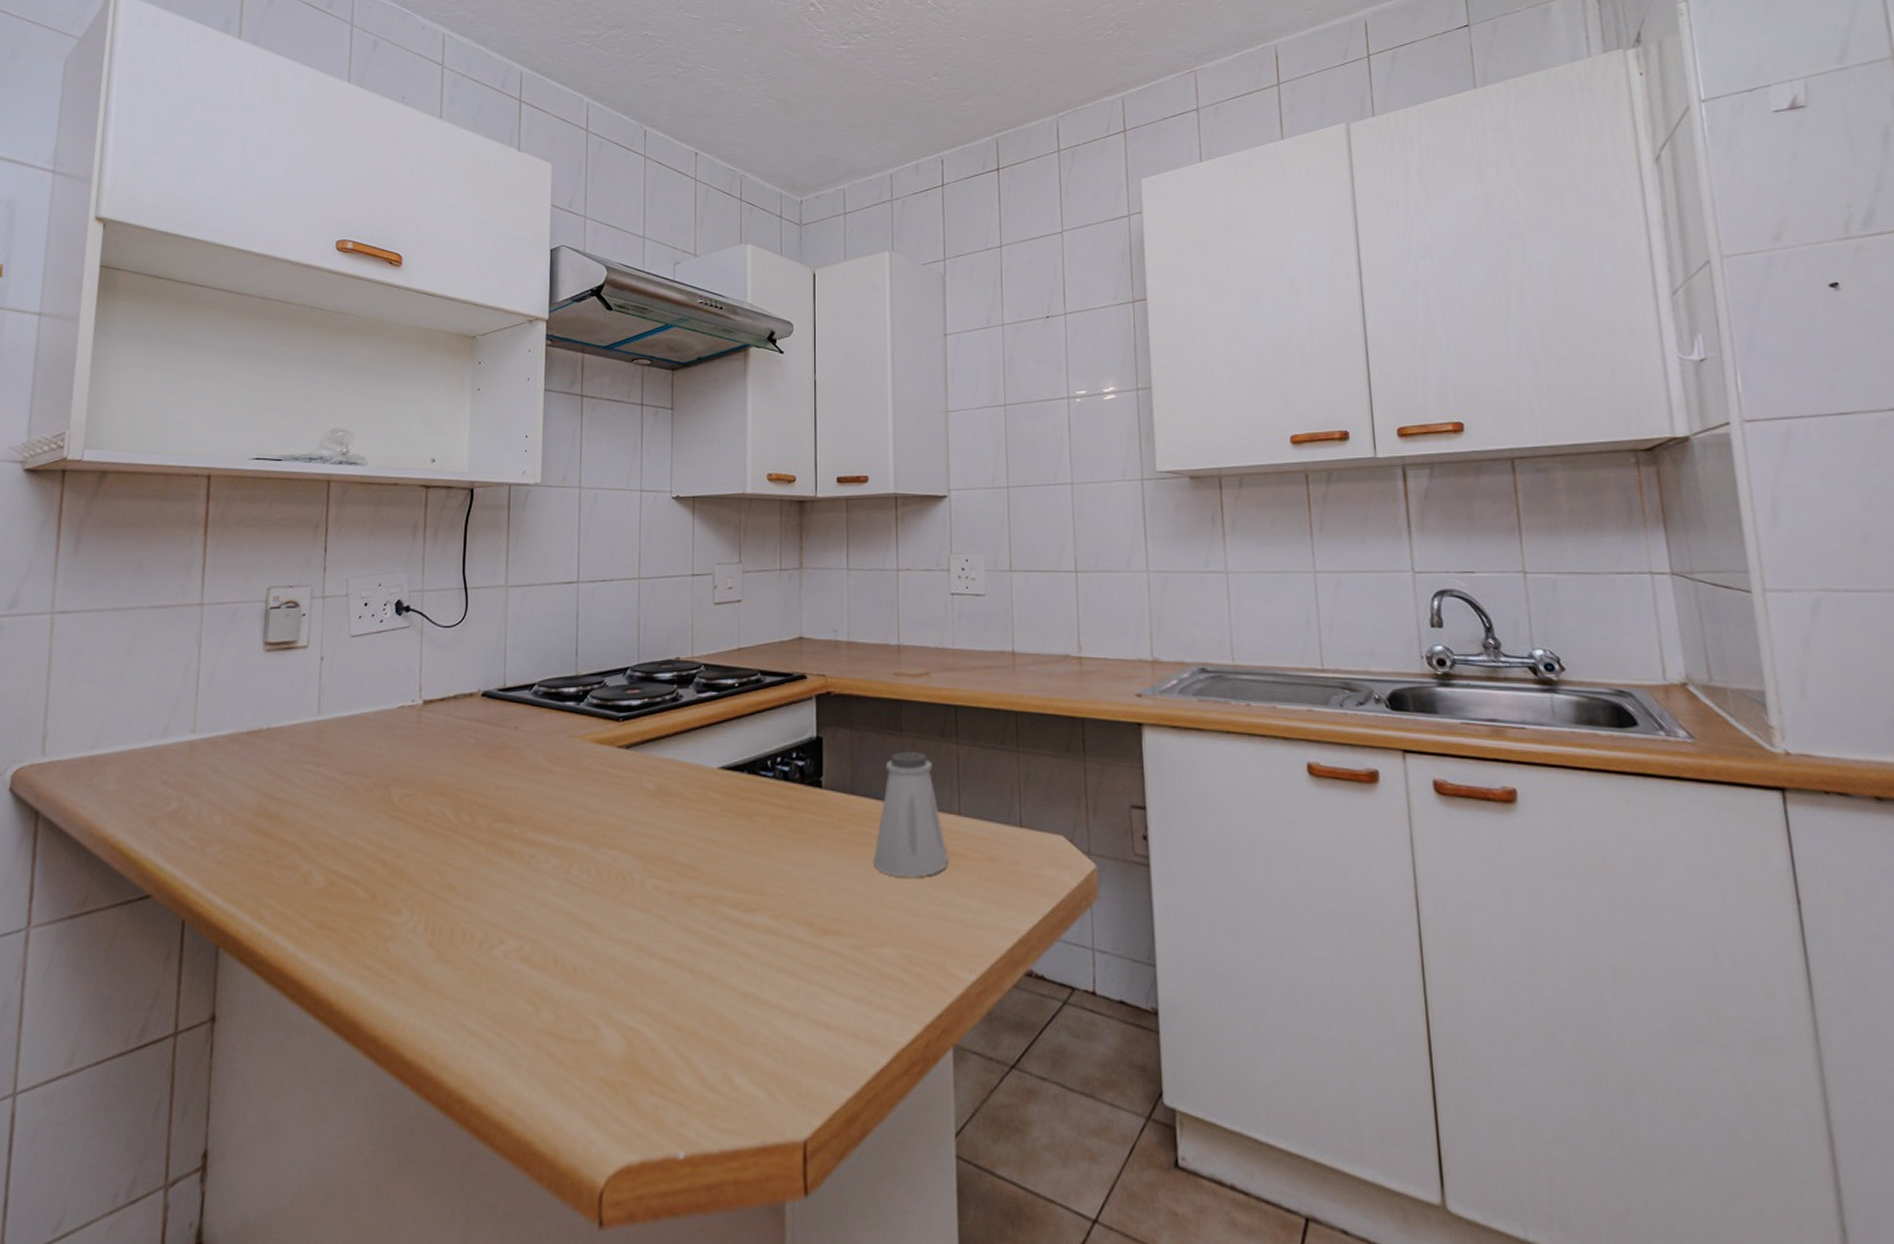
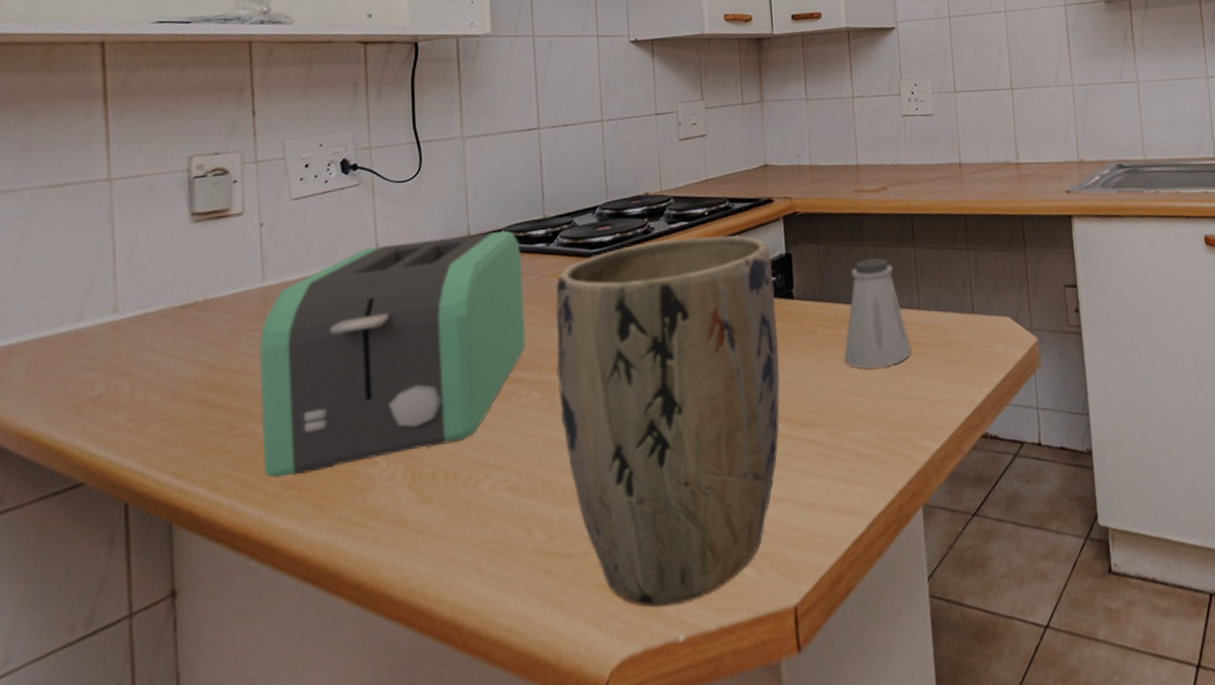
toaster: none [302,686,552,915] -> present [259,231,526,478]
plant pot: none [576,709,803,1116] -> present [555,234,781,607]

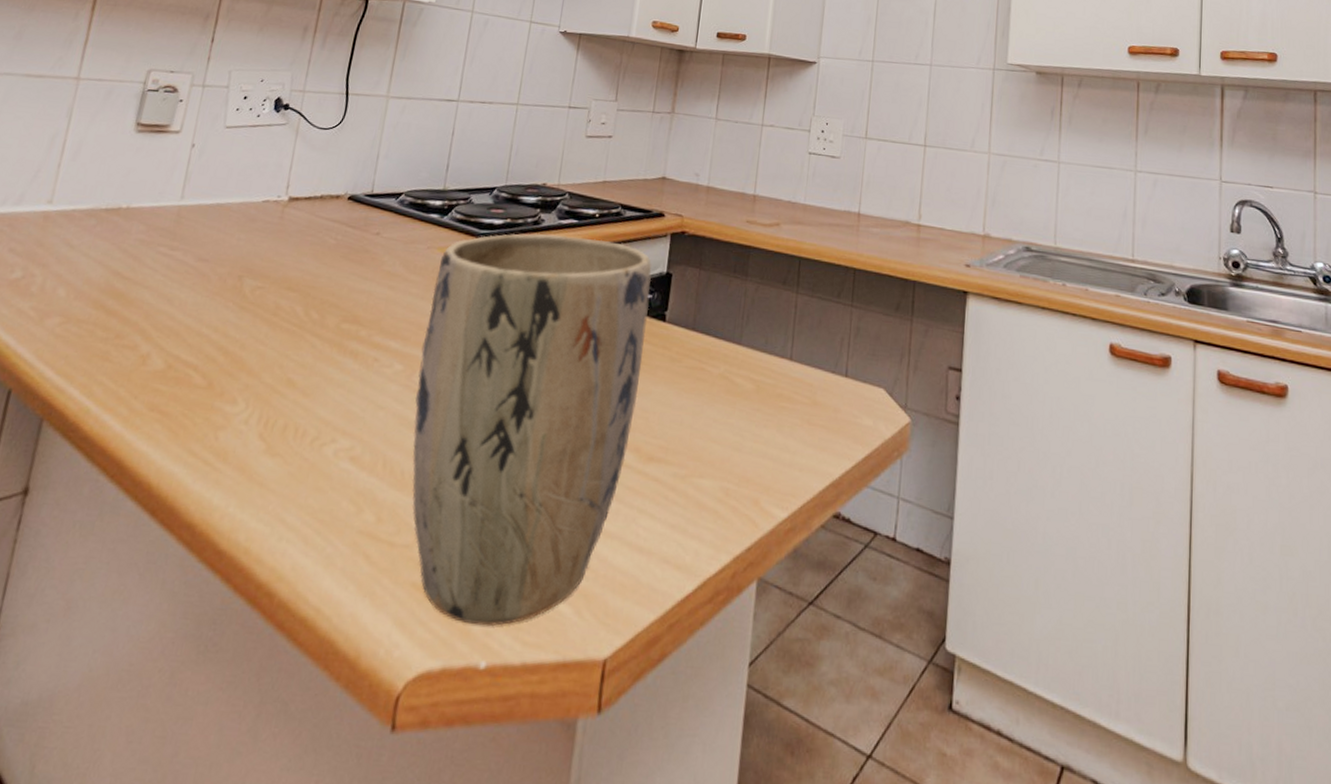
toaster: present [259,231,526,478] -> none [135,186,417,398]
saltshaker: present [844,258,911,369] -> none [705,295,776,415]

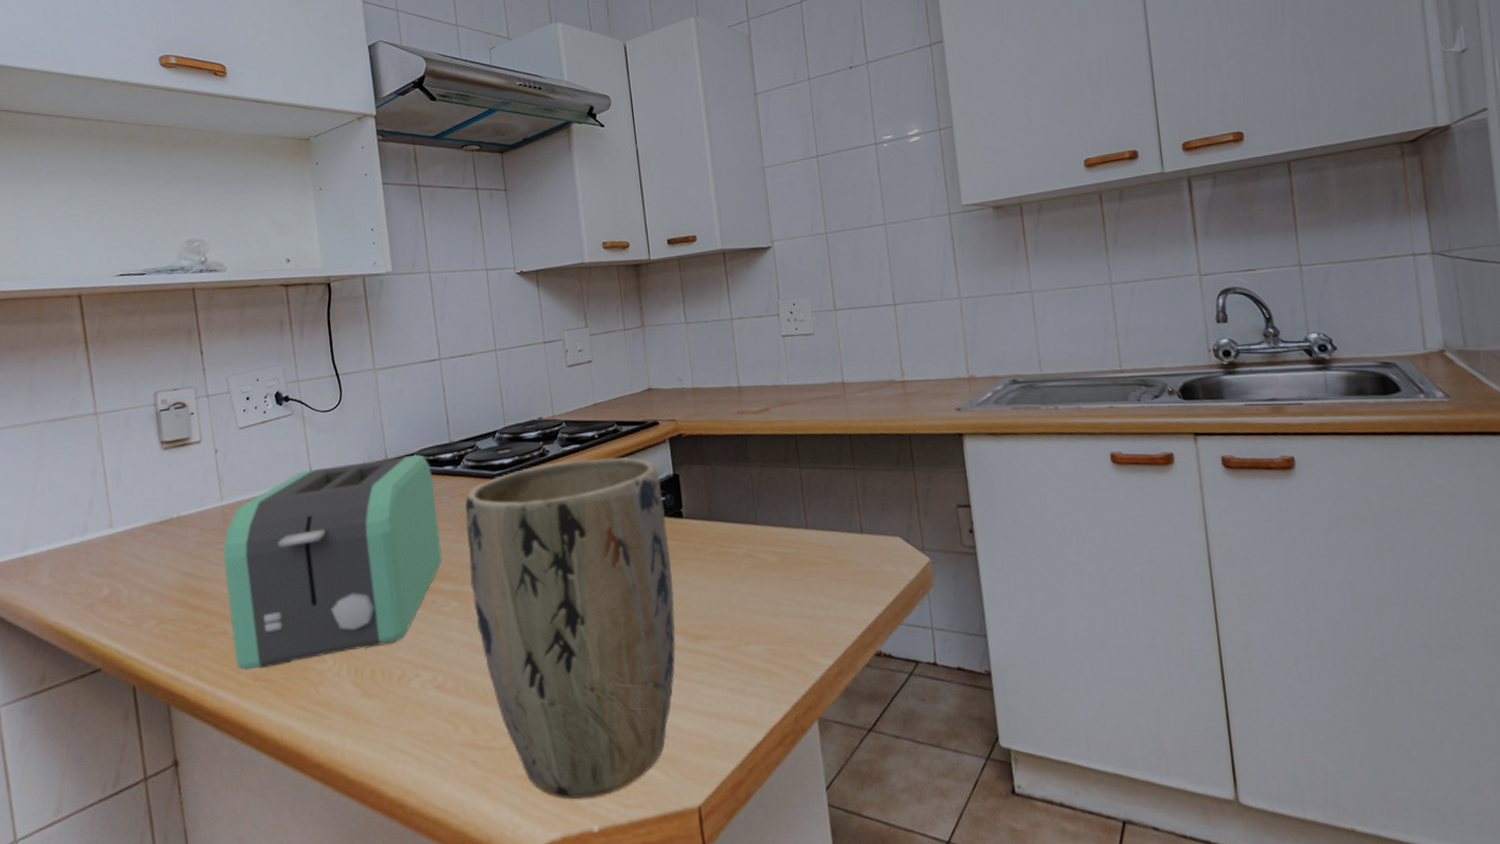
toaster: none [135,186,417,398] -> present [223,455,442,670]

